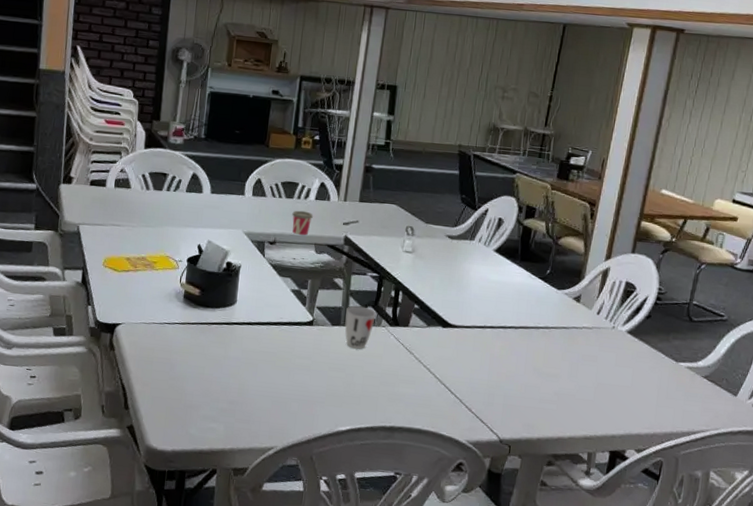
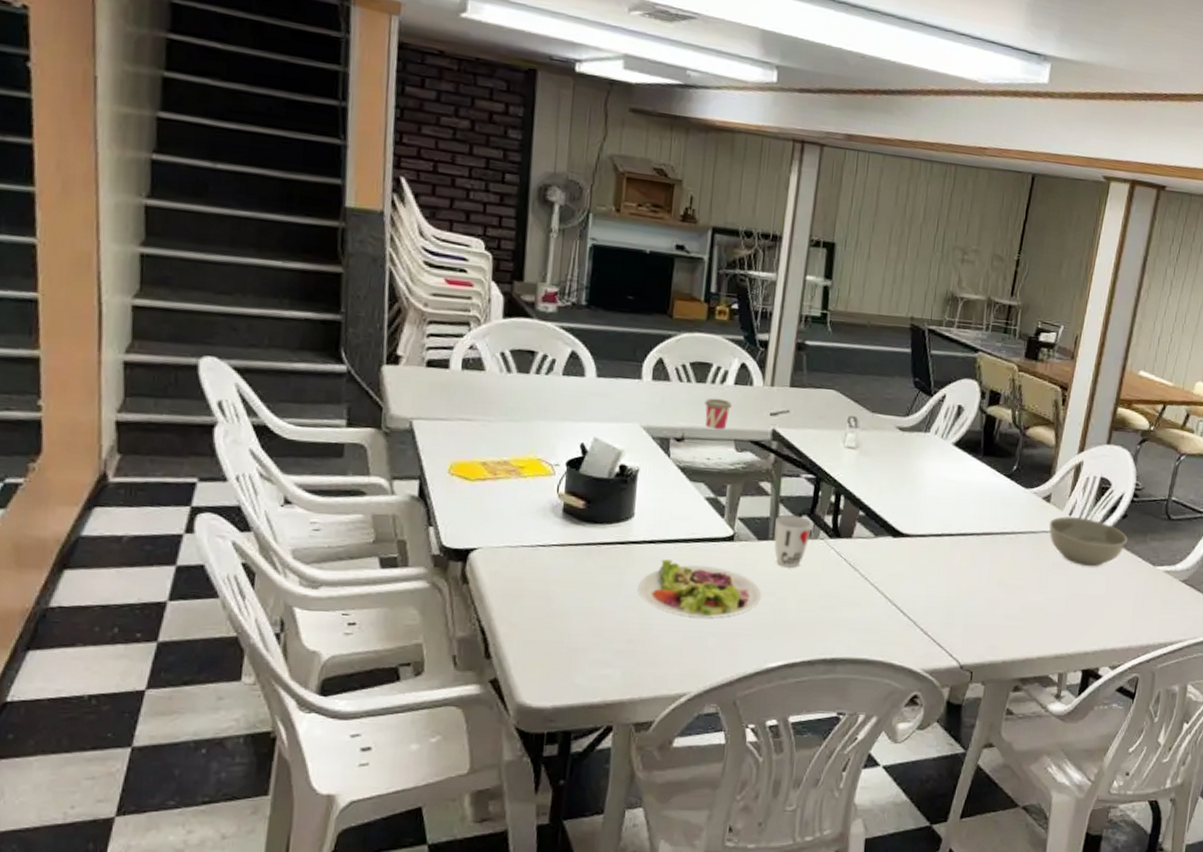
salad plate: none [238,337,335,387] -> present [638,559,762,618]
bowl: none [579,315,652,360] -> present [1049,516,1128,567]

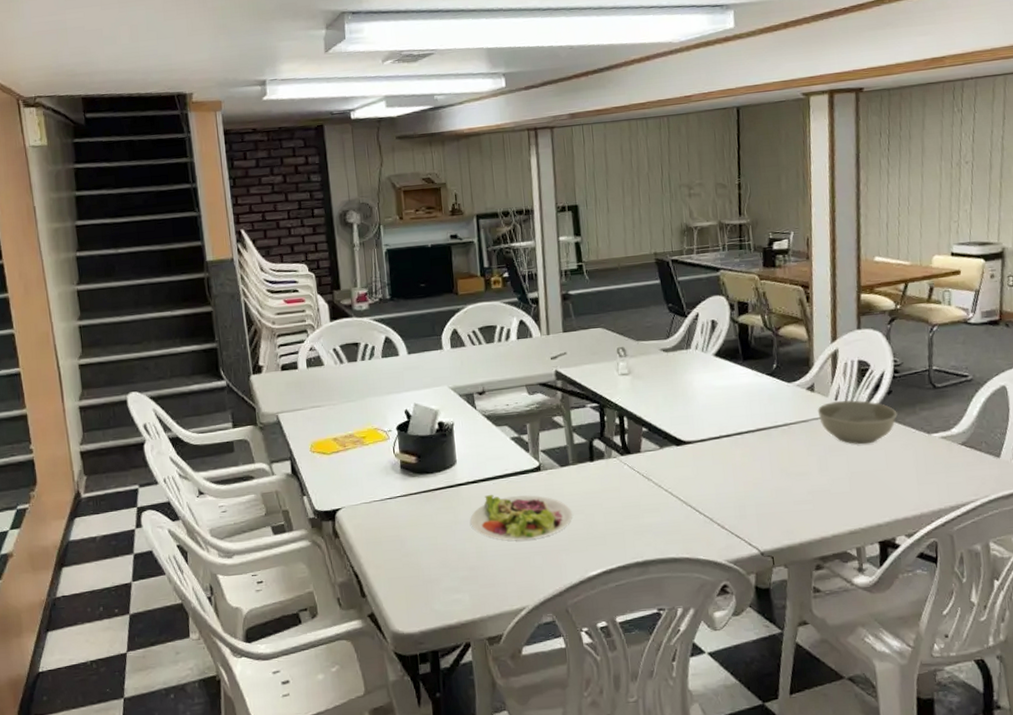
cup: present [705,398,732,430] -> none [496,353,518,380]
cup: present [774,515,813,569] -> none [572,440,604,488]

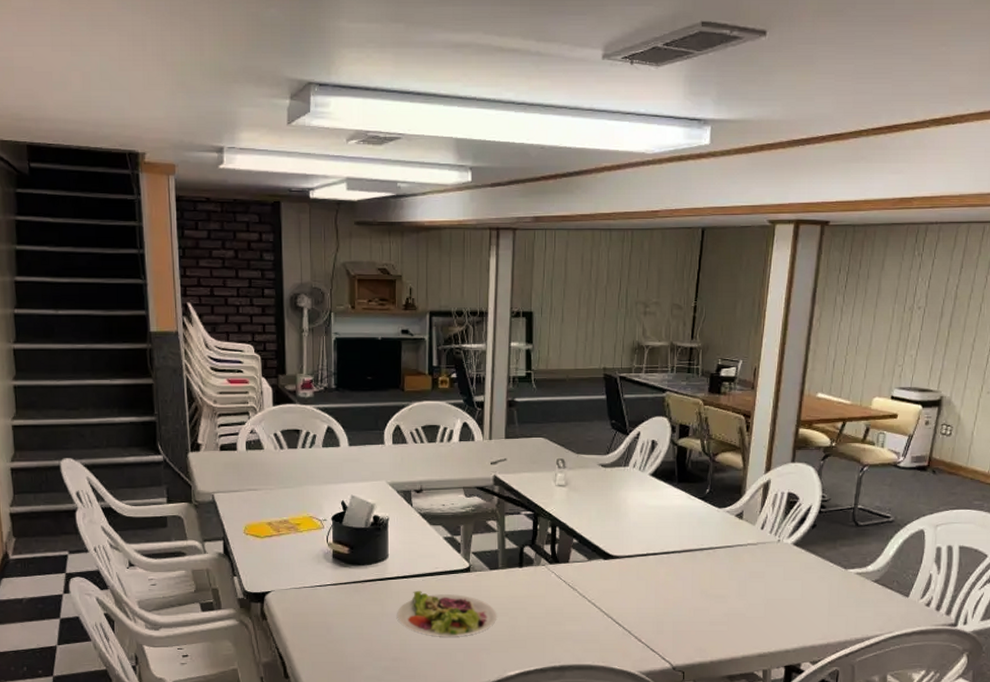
bowl: present [817,400,898,445] -> none [743,531,819,574]

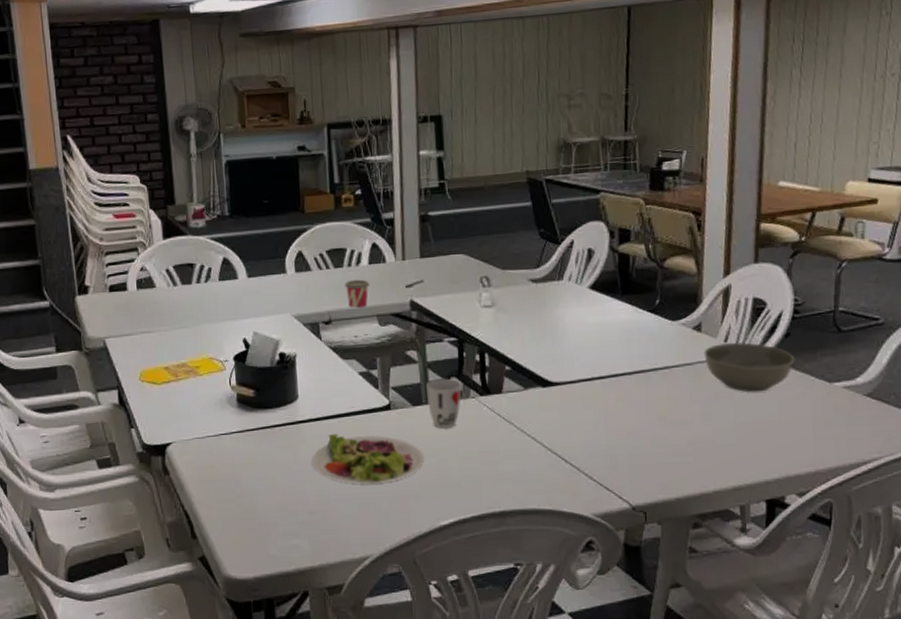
cup: none [436,454,458,480] -> present [345,279,369,309]
cup: none [503,547,534,592] -> present [426,378,462,430]
bowl: none [743,531,819,574] -> present [703,342,795,392]

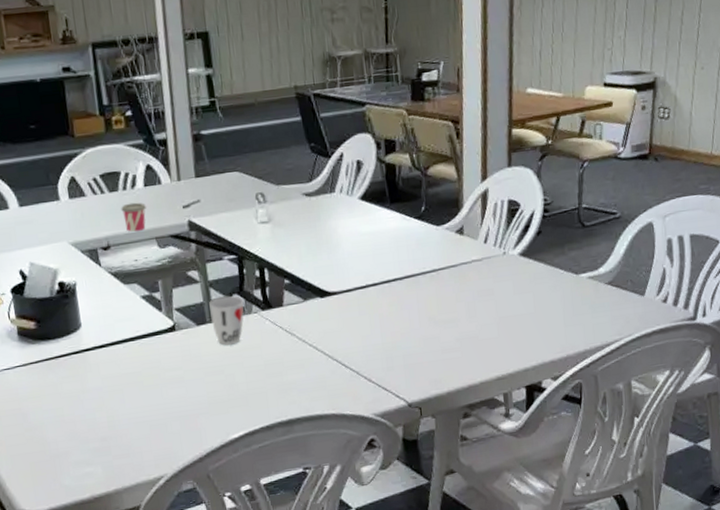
salad plate: present [312,433,425,485] -> none [99,357,212,407]
bowl: present [703,342,795,392] -> none [466,241,547,288]

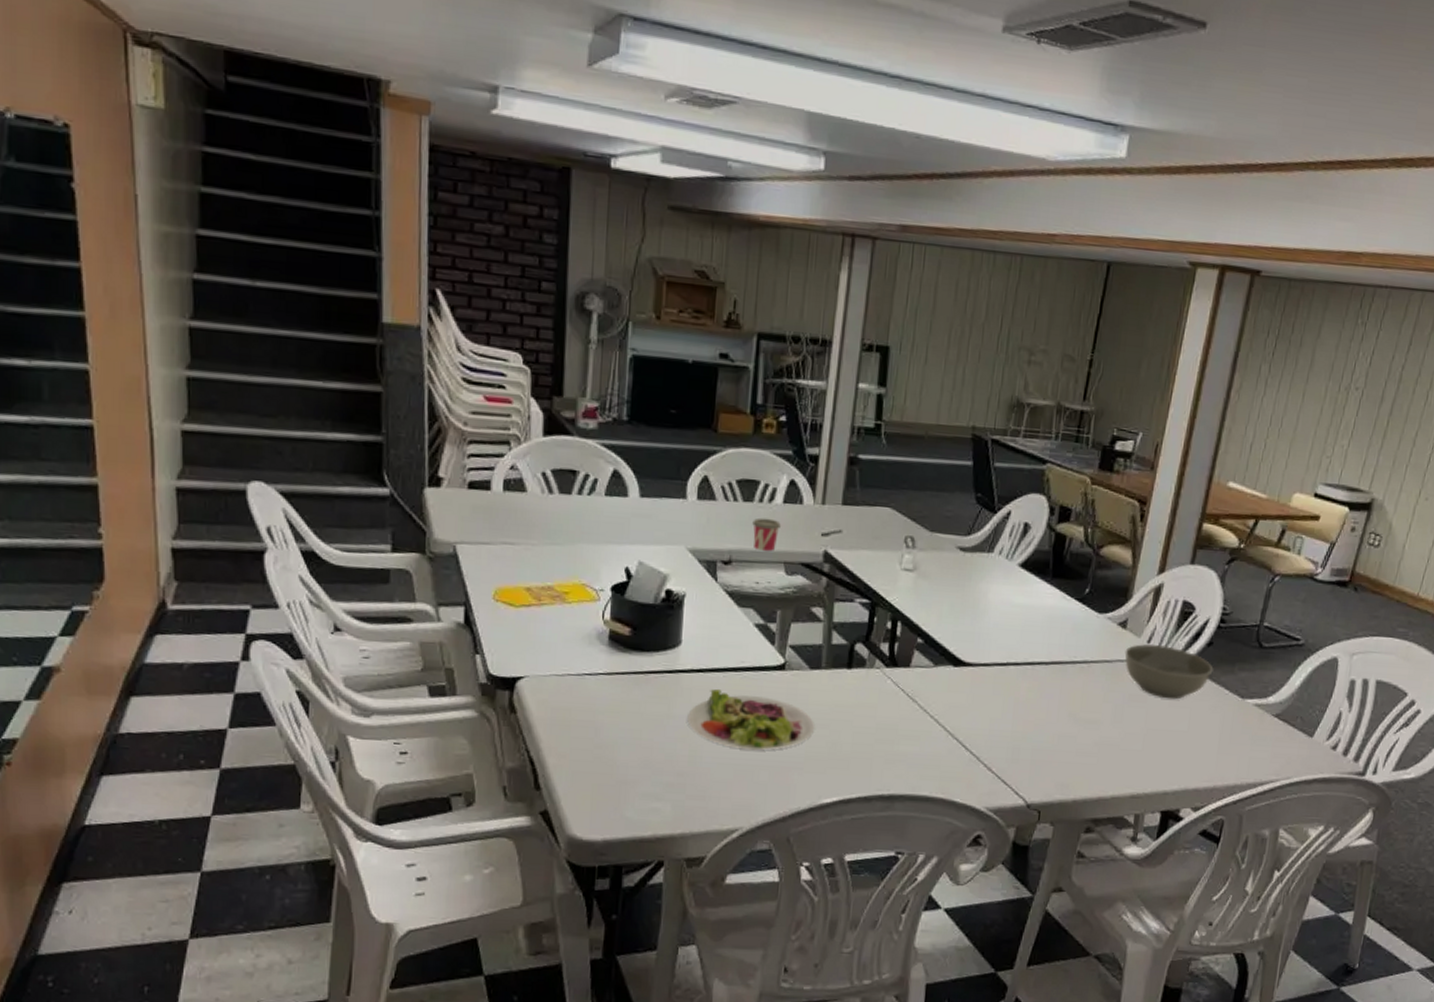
salad plate: none [99,357,212,407] -> present [687,688,815,751]
cup: present [209,295,244,346] -> none [827,642,868,700]
bowl: none [466,241,547,288] -> present [1124,644,1214,700]

